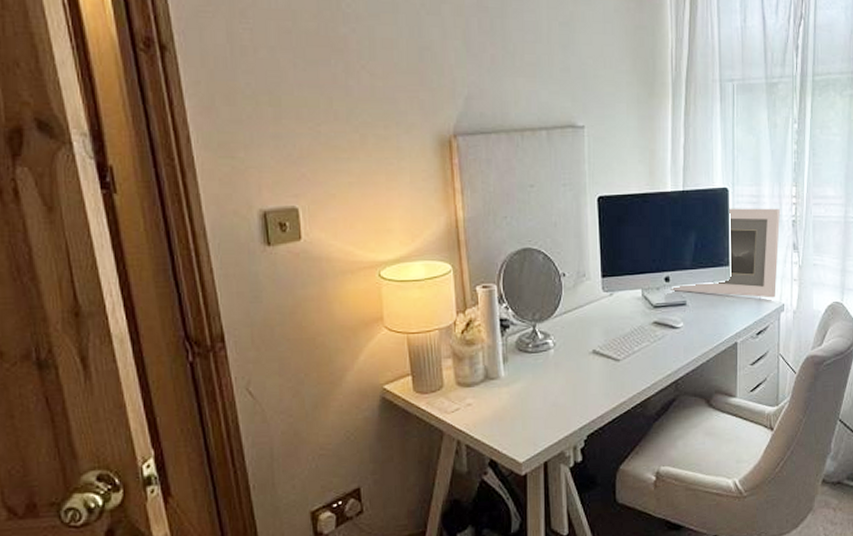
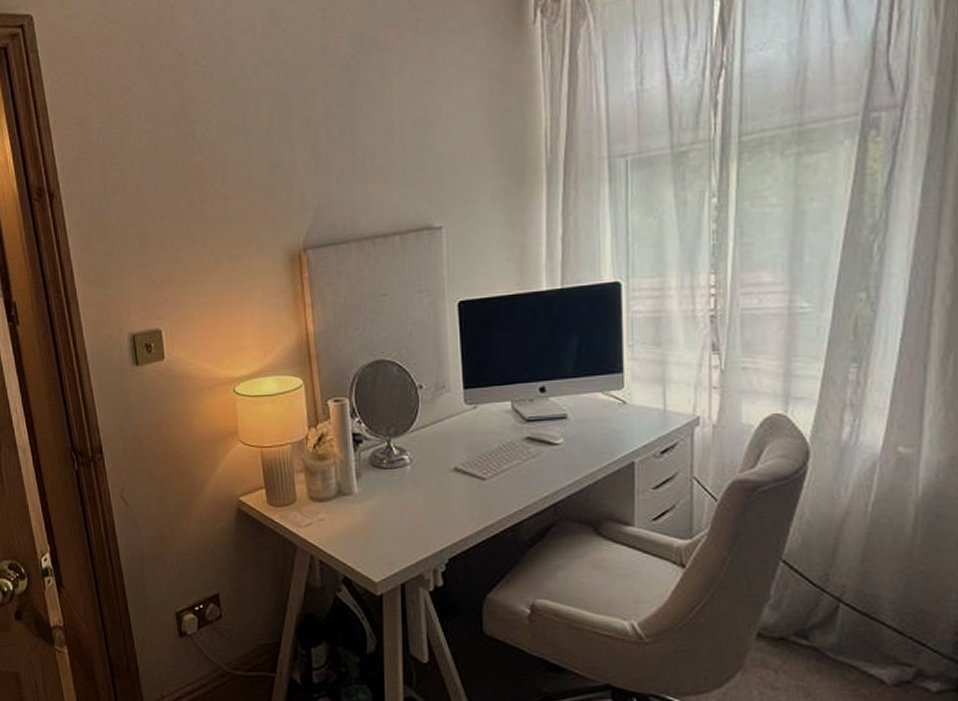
picture frame: present [671,208,781,298] -> none [547,301,694,410]

